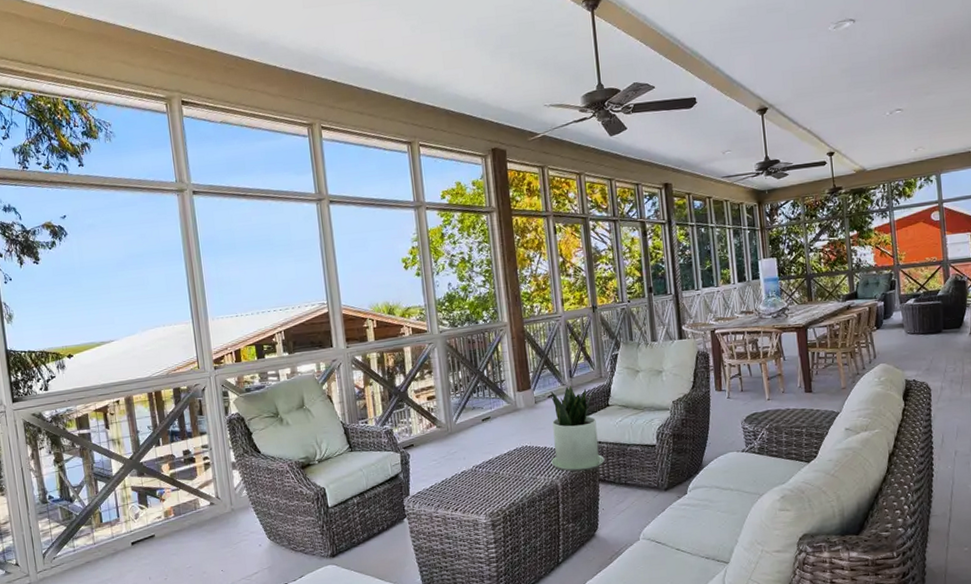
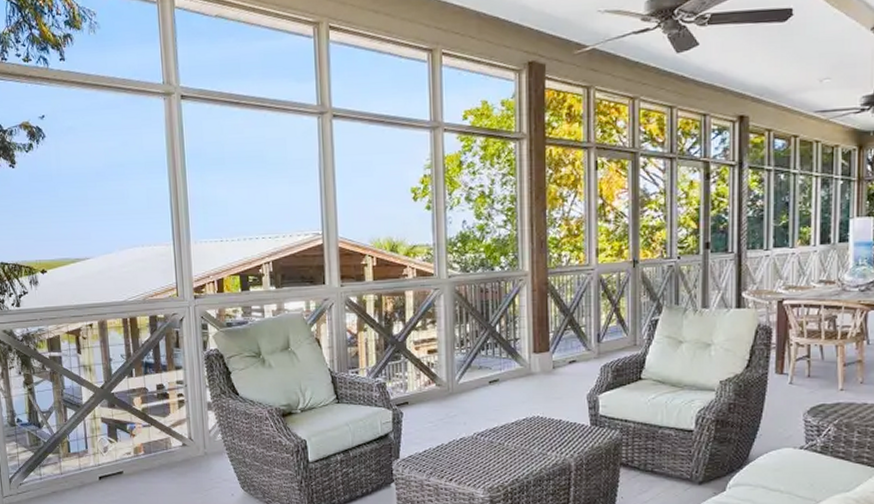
planter: present [550,386,605,472] -> none [565,352,630,452]

